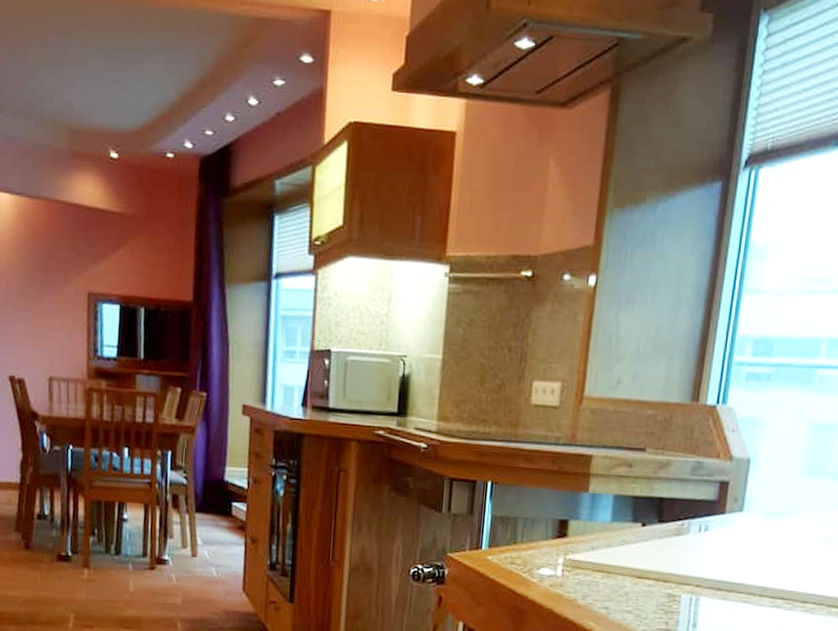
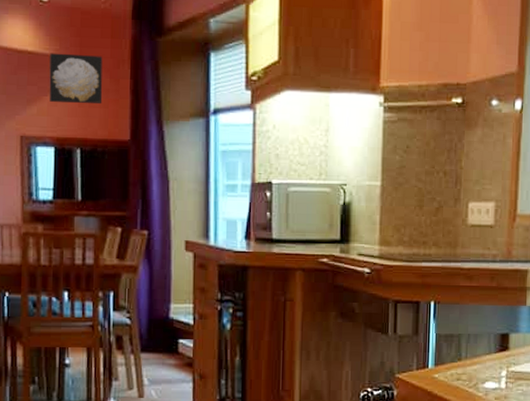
wall art: none [116,210,169,264] -> present [49,53,103,105]

